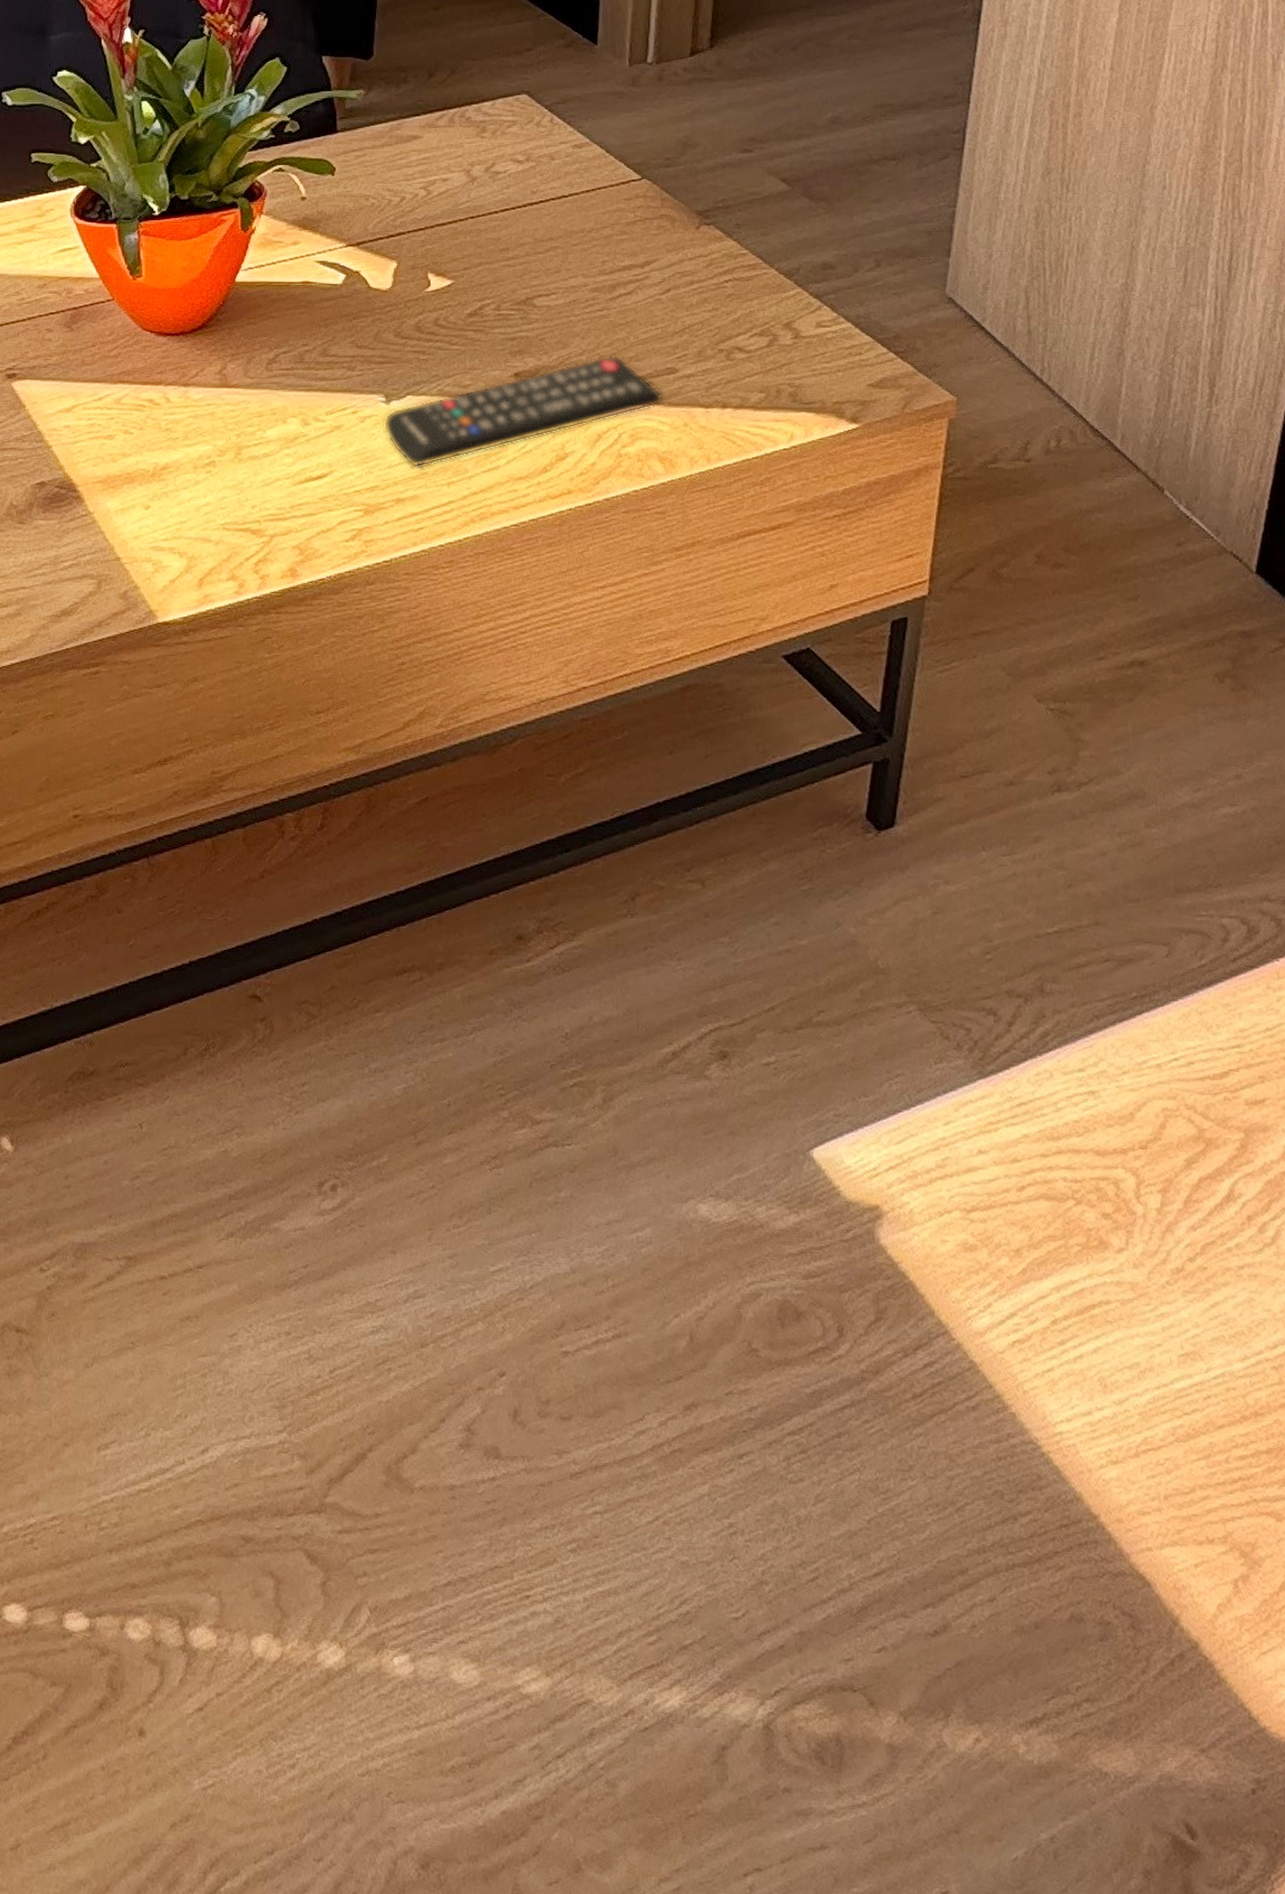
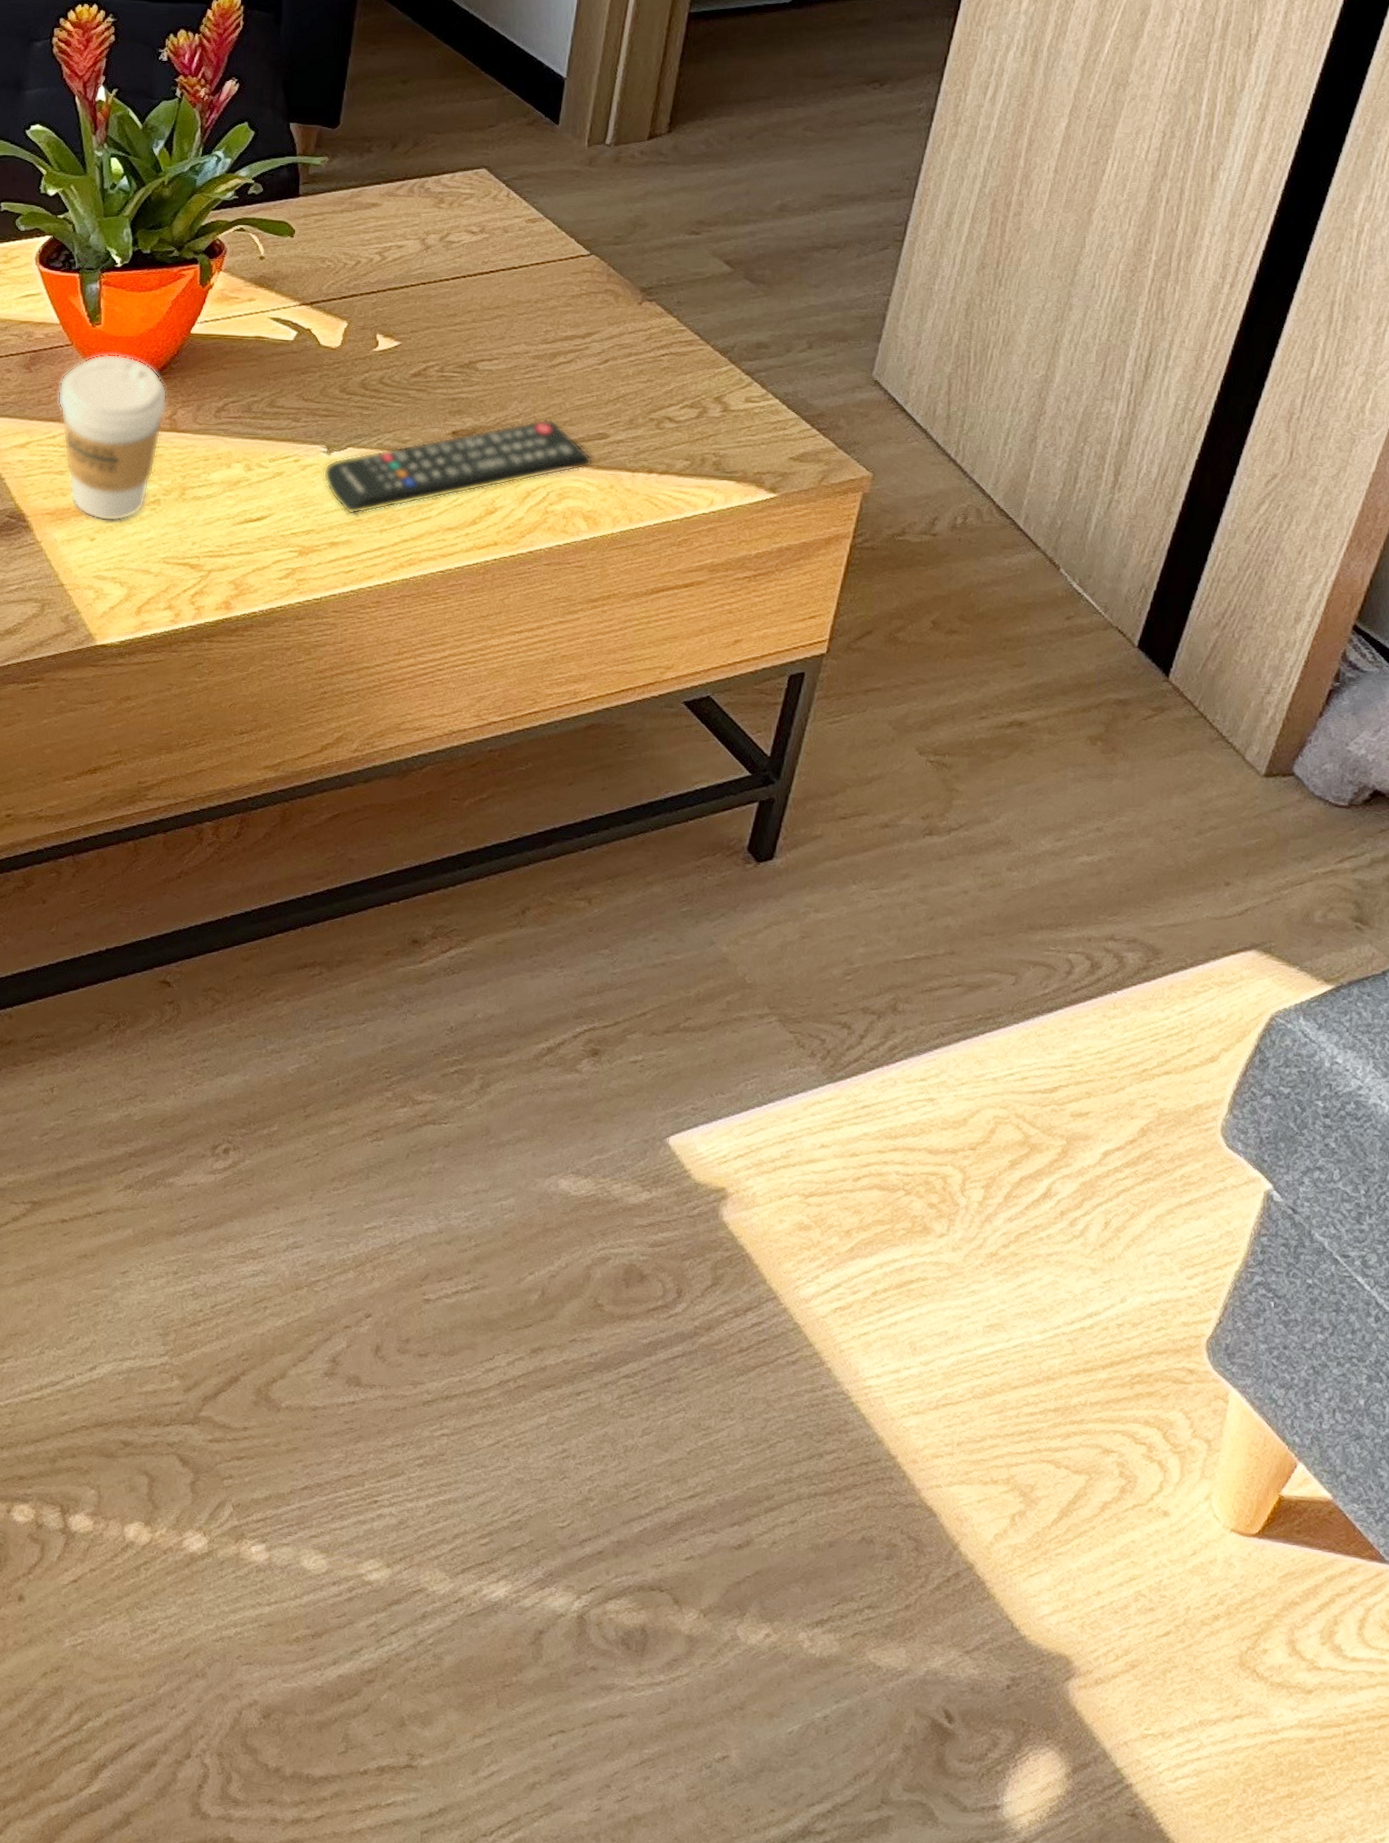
coffee cup: none [102,307,216,487] -> present [58,353,167,522]

